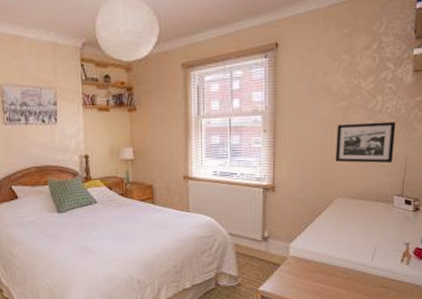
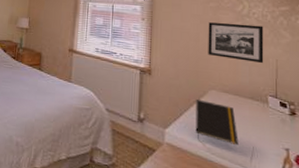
notepad: none [320,210,362,249] -> present [195,100,238,146]

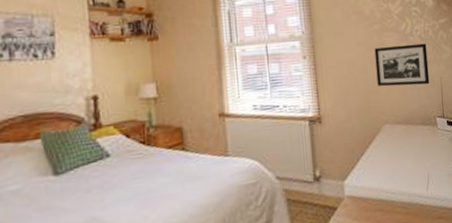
notepad: present [195,100,238,146] -> none [371,137,415,183]

